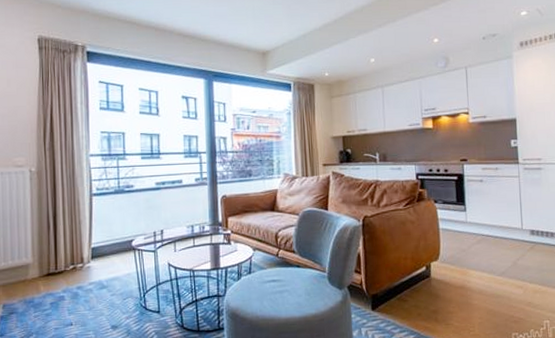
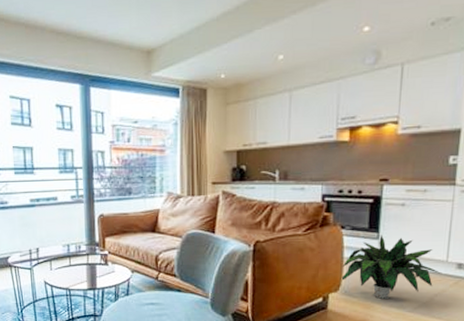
potted plant: none [439,207,519,265] -> present [341,235,441,299]

